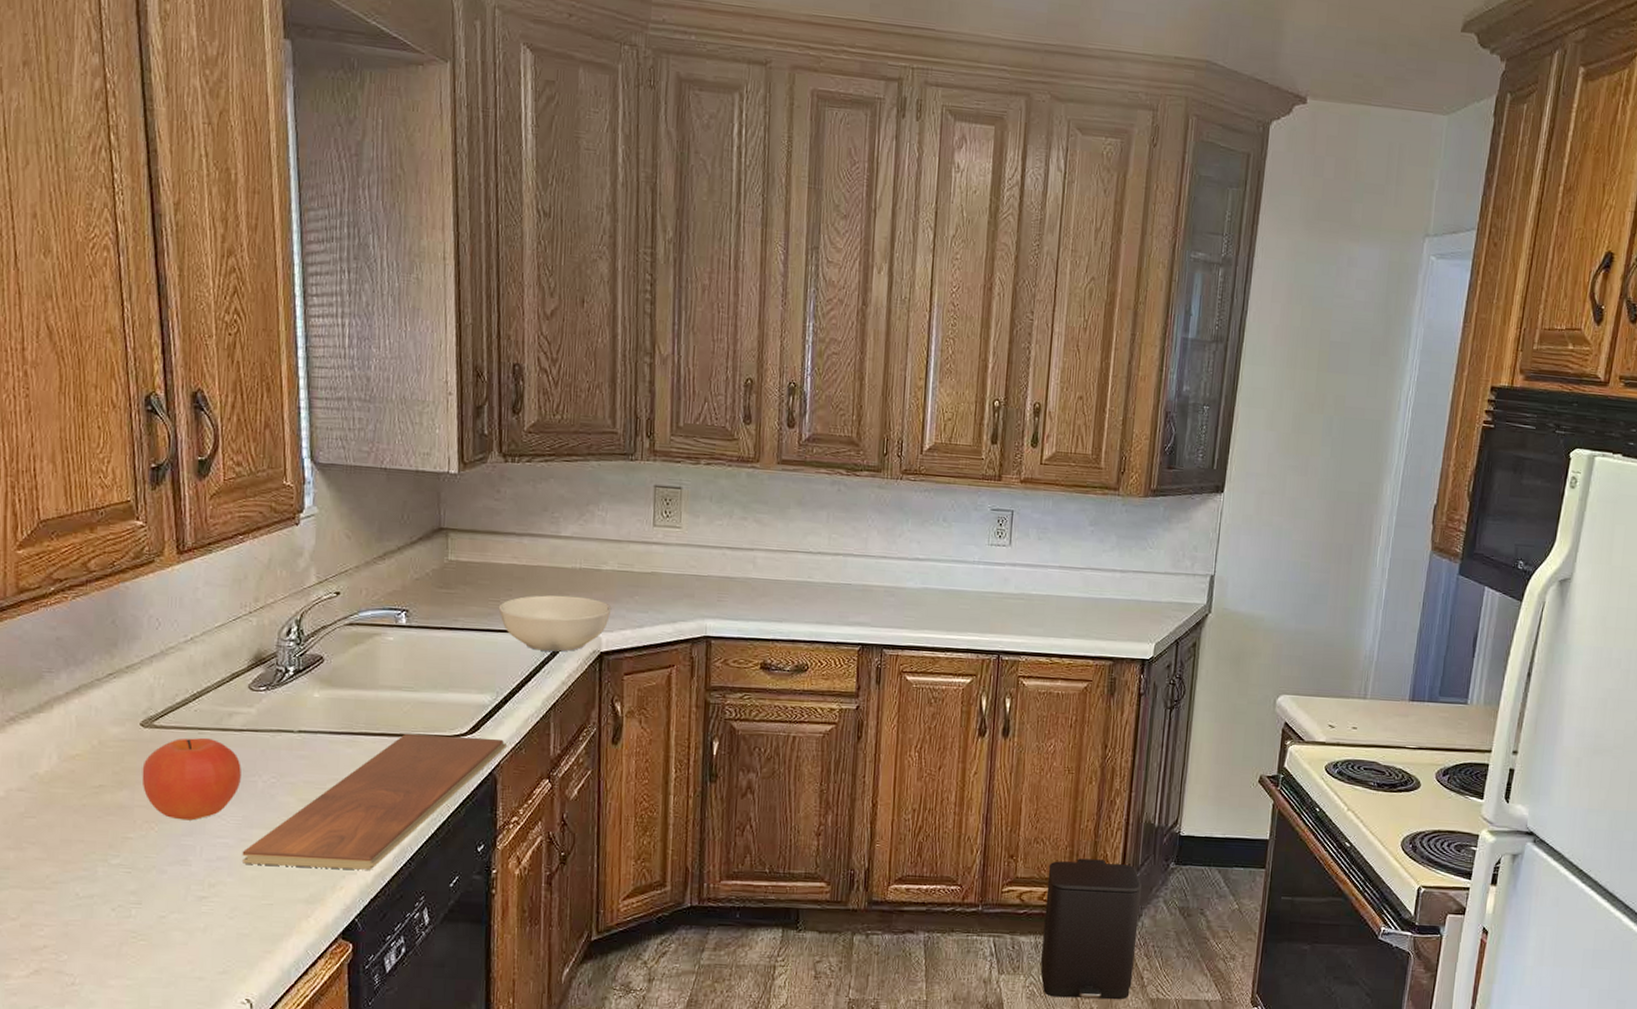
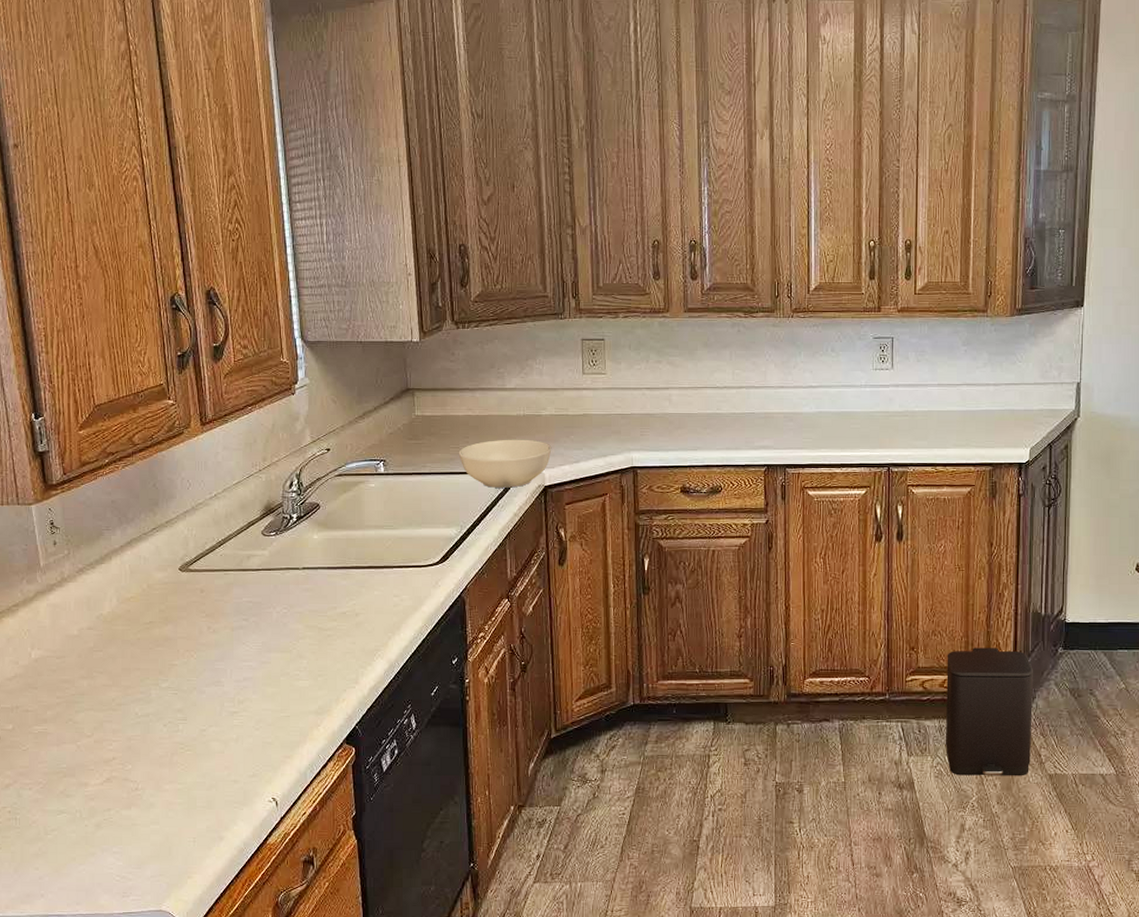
fruit: present [142,737,241,821] -> none [182,577,259,648]
chopping board: present [242,733,506,870] -> none [263,565,471,684]

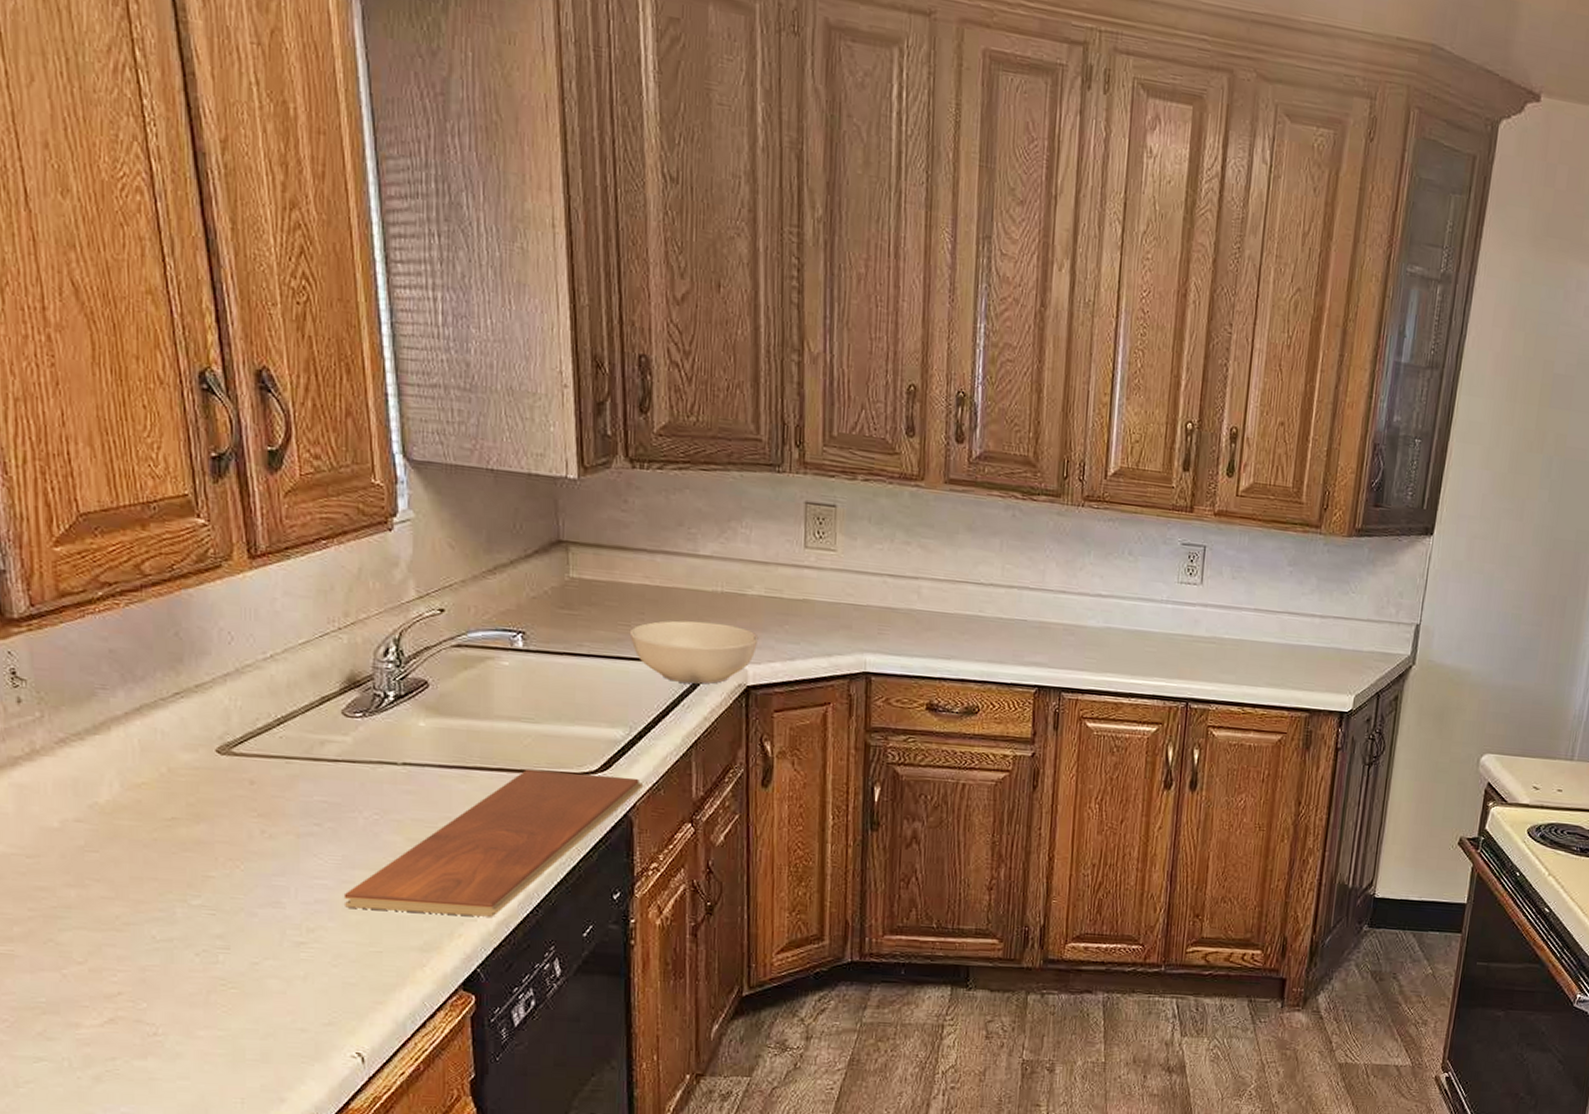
chopping board: none [263,565,471,684] -> present [343,769,642,917]
pedal bin: present [946,647,1034,776] -> none [1225,919,1334,1063]

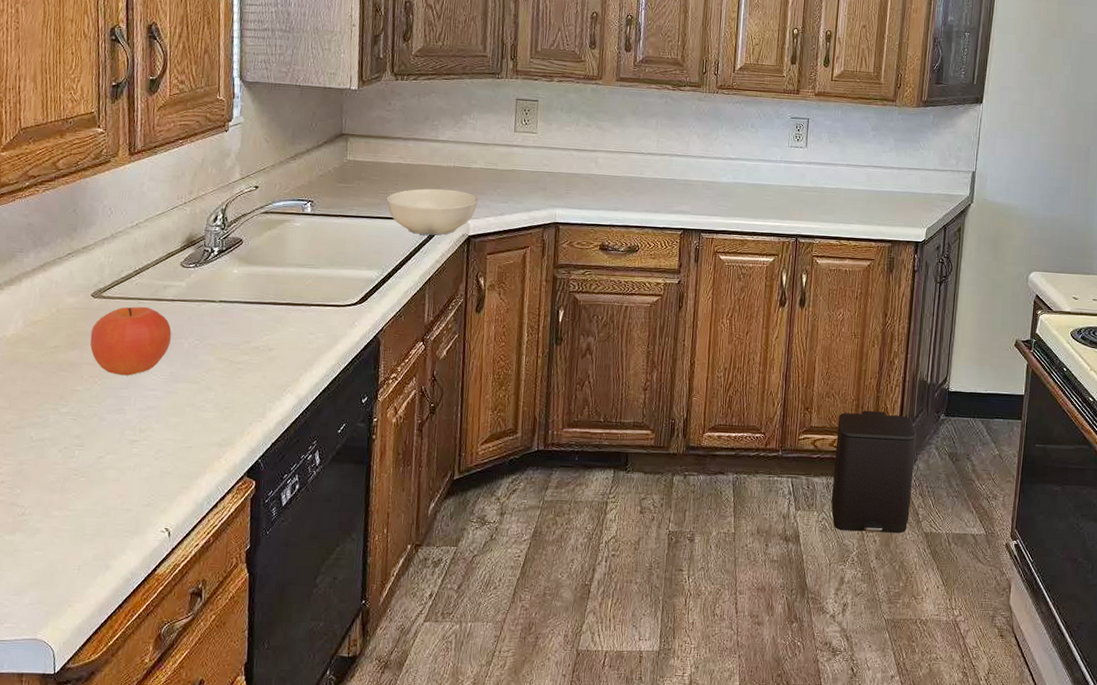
fruit: none [221,767,338,859] -> present [90,306,172,376]
chopping board: present [343,769,642,917] -> none [168,303,389,418]
pedal bin: none [1225,919,1334,1063] -> present [831,410,917,533]

